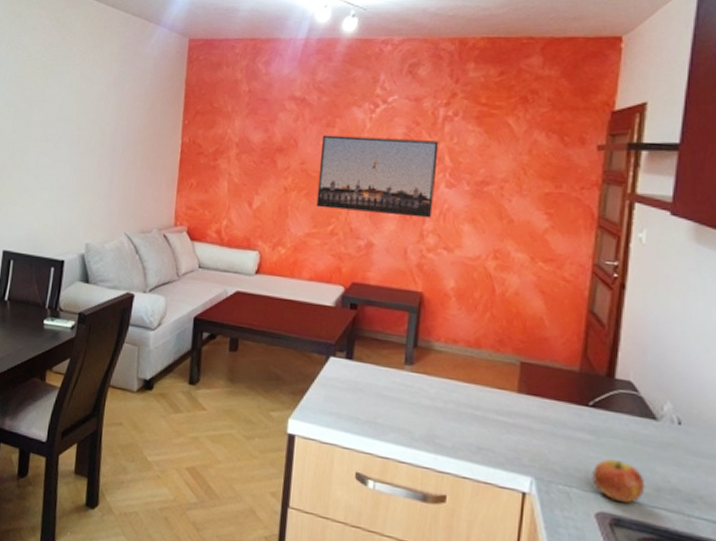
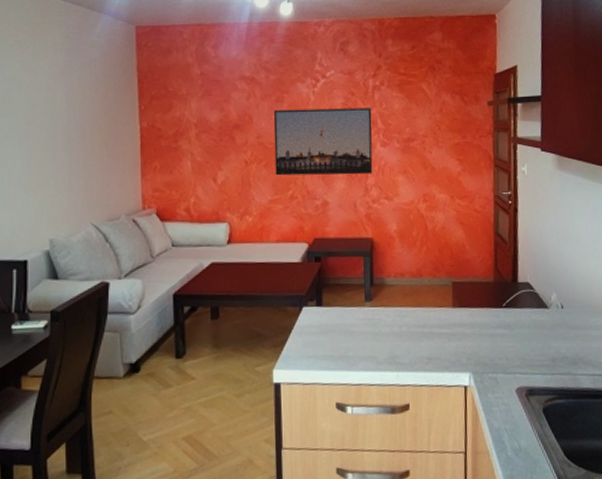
apple: present [592,459,646,504] -> none [510,345,546,377]

